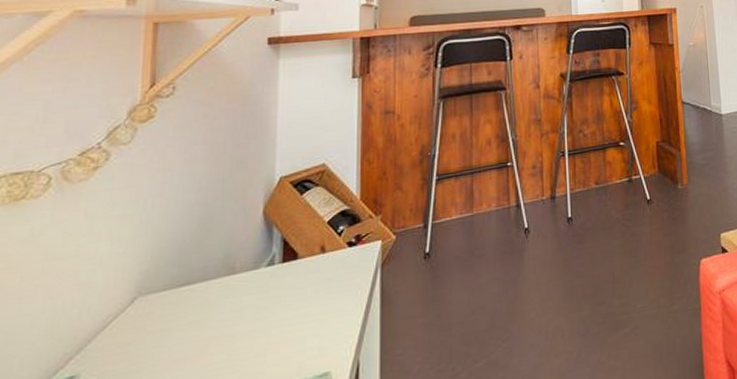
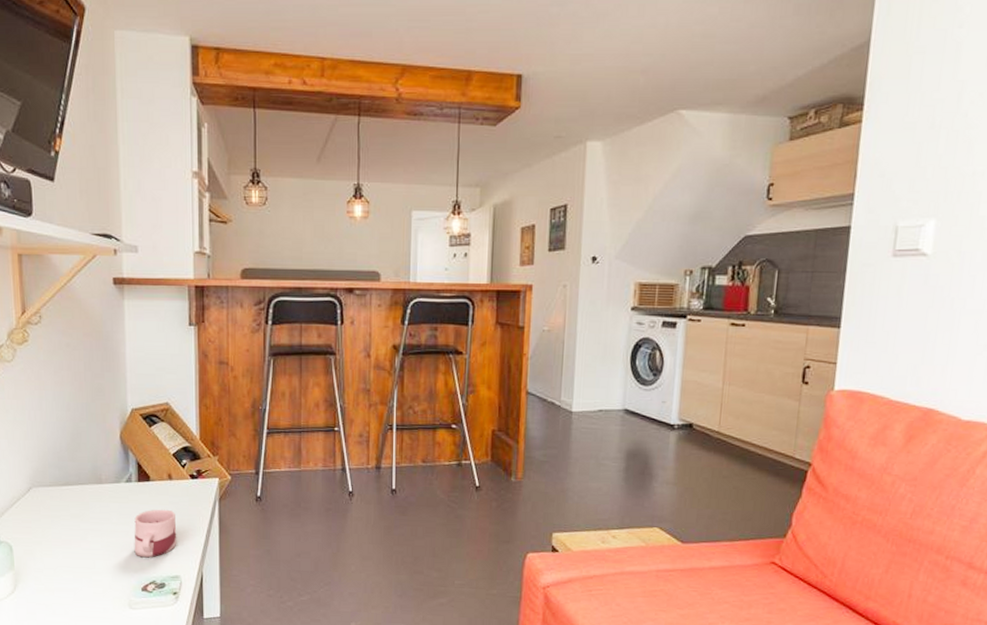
mug: none [272,289,329,360] -> present [134,509,177,558]

